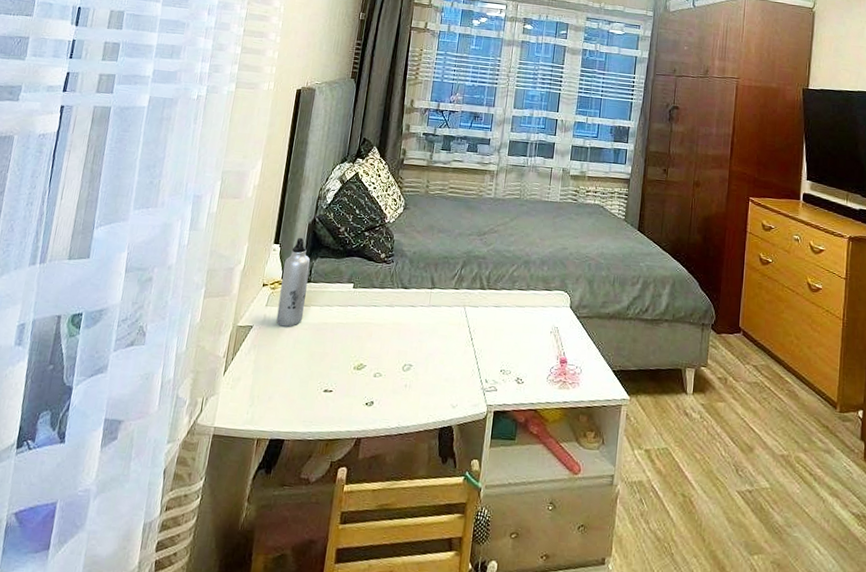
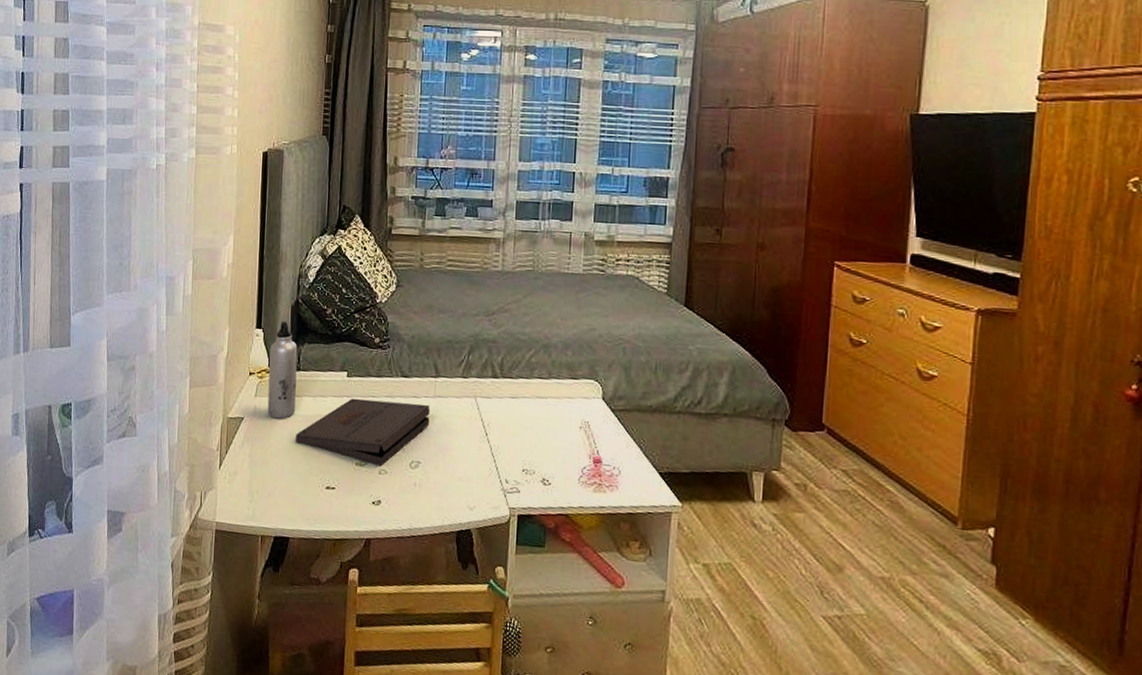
pizza box: none [300,307,425,370] -> present [296,398,430,467]

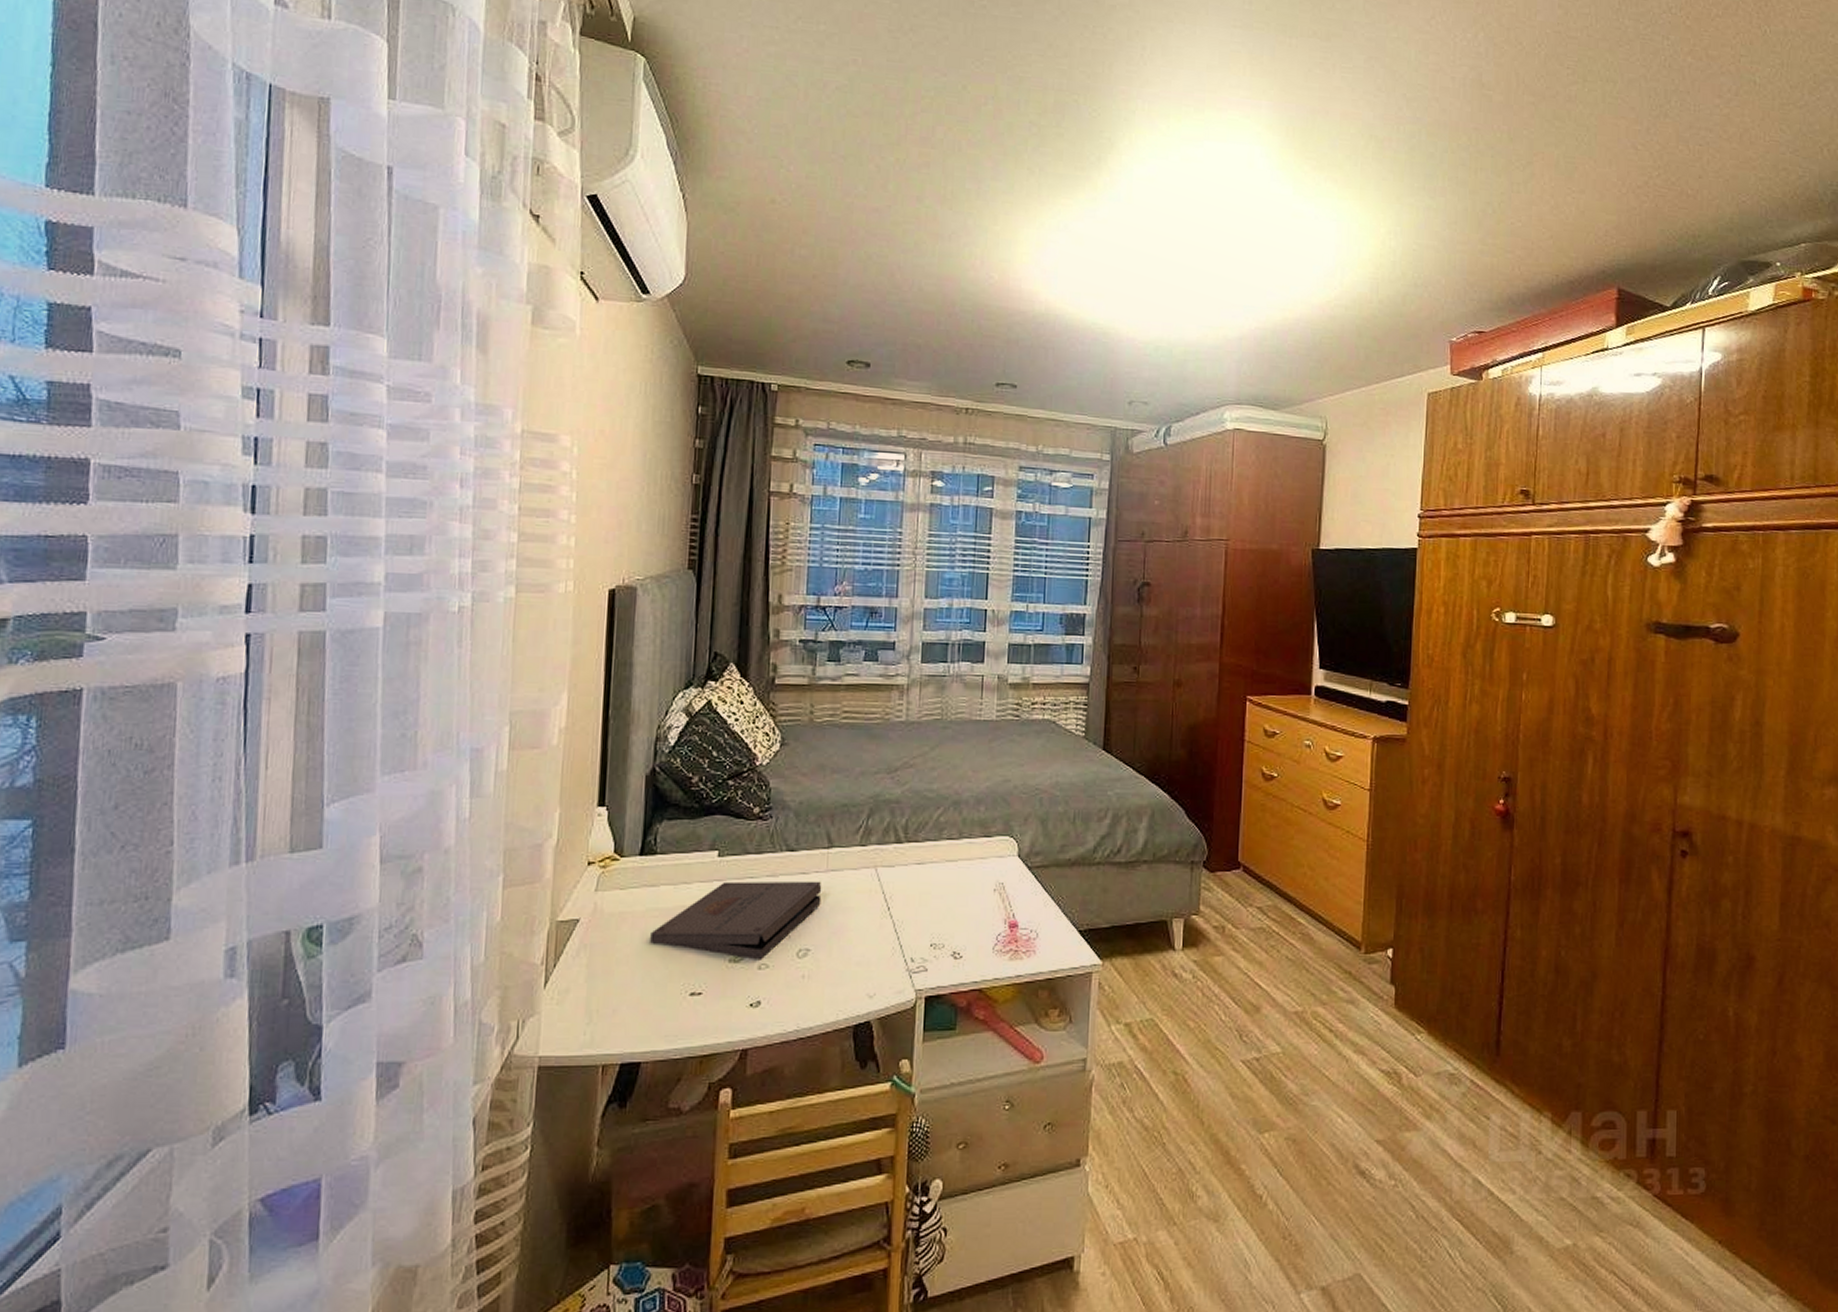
water bottle: present [267,321,298,419] -> none [612,795,654,916]

